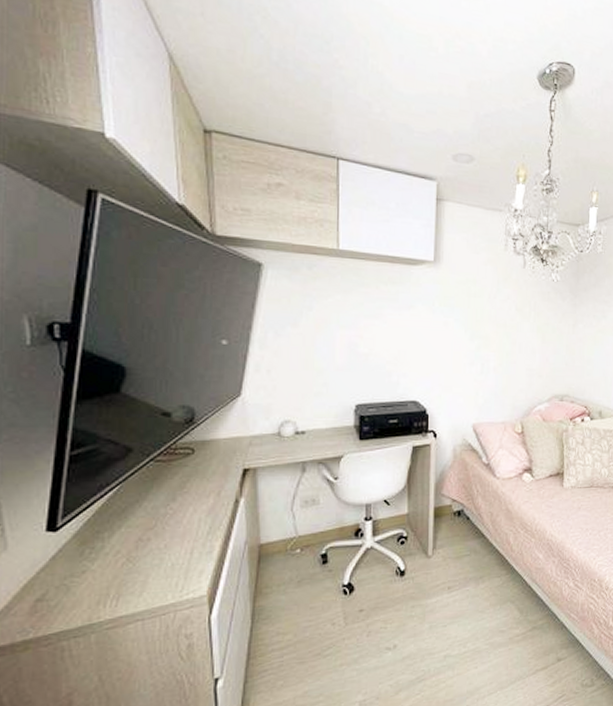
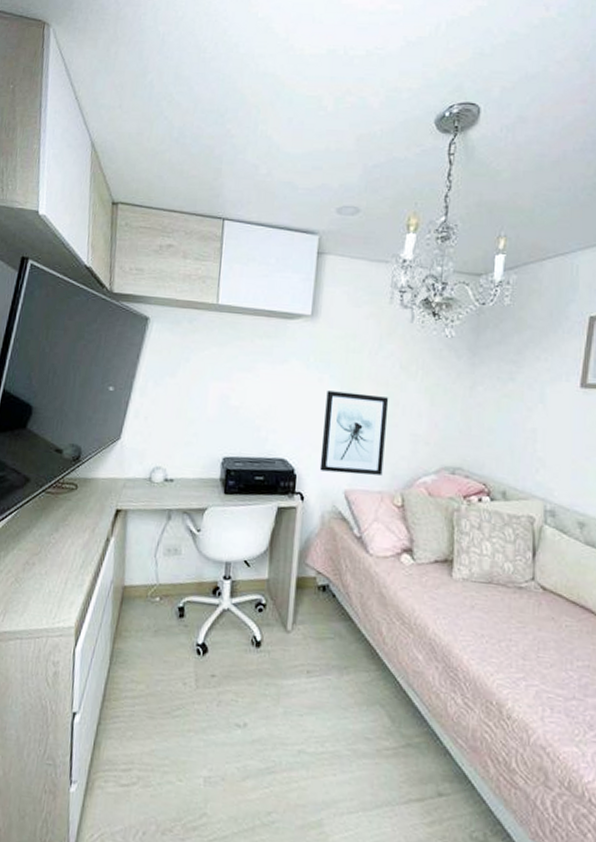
wall art: none [449,334,508,409] -> present [319,390,389,476]

